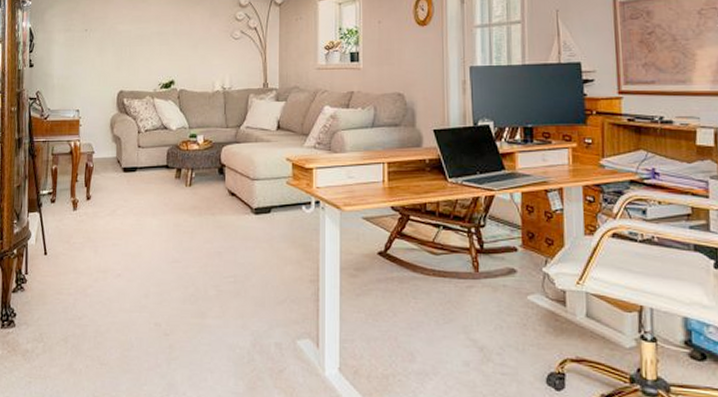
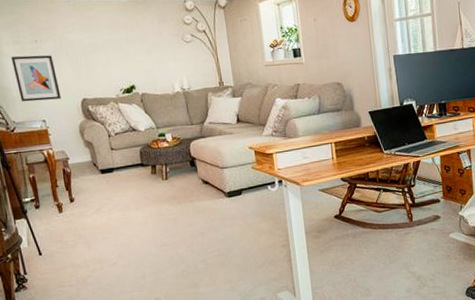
wall art: none [59,43,100,90] -> present [10,55,61,102]

